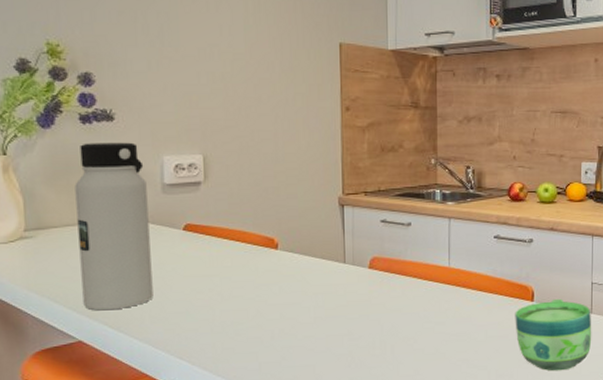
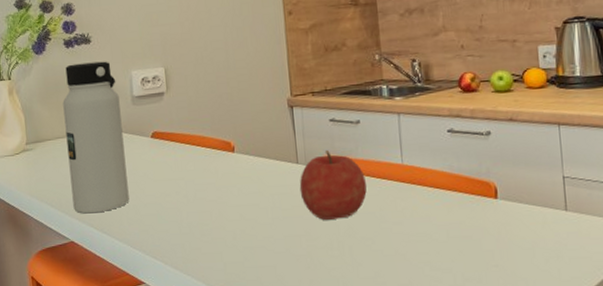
fruit: none [345,250,414,320] -> present [299,149,367,220]
cup: present [515,298,592,371] -> none [477,194,570,276]

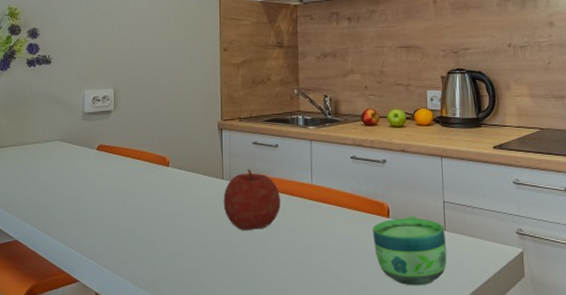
water bottle: present [63,61,129,214] -> none [20,80,72,215]
cup: none [477,194,570,276] -> present [372,215,447,286]

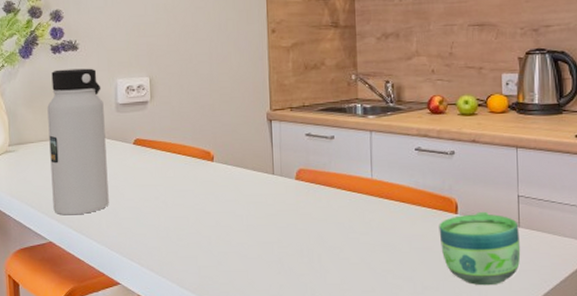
water bottle: none [20,80,72,215] -> present [47,68,109,215]
fruit: present [223,168,281,230] -> none [274,162,338,229]

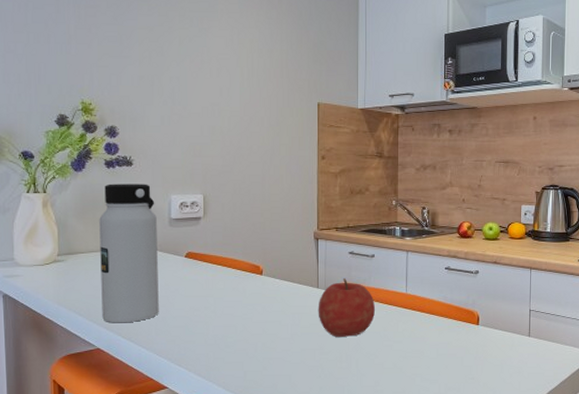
fruit: none [274,162,338,229] -> present [318,277,376,337]
cup: present [439,211,521,286] -> none [462,323,530,387]

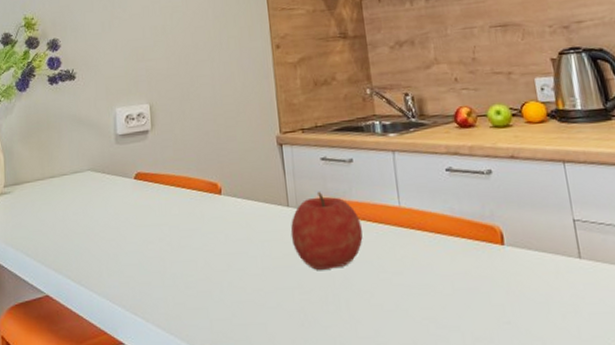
water bottle: present [99,184,159,323] -> none [44,98,110,264]

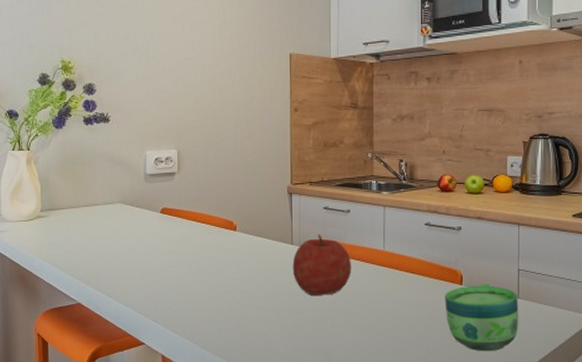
cup: none [483,240,588,335] -> present [445,283,519,352]

